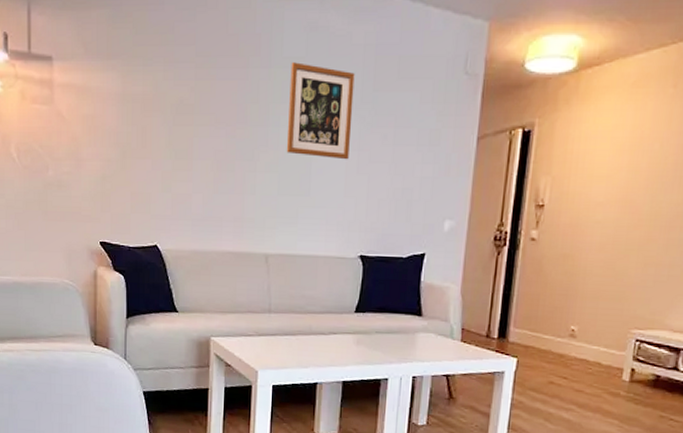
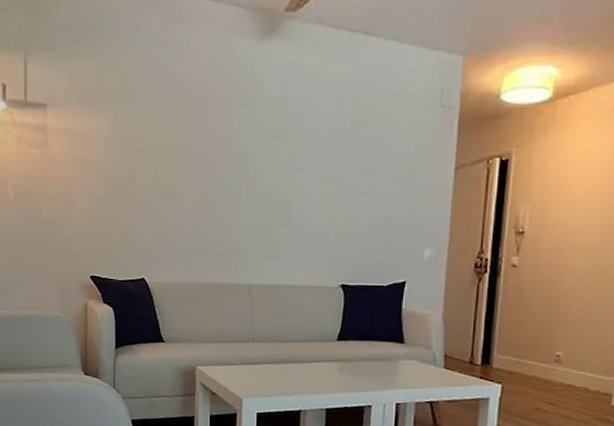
wall art: present [286,62,355,160] -> none [267,101,333,193]

